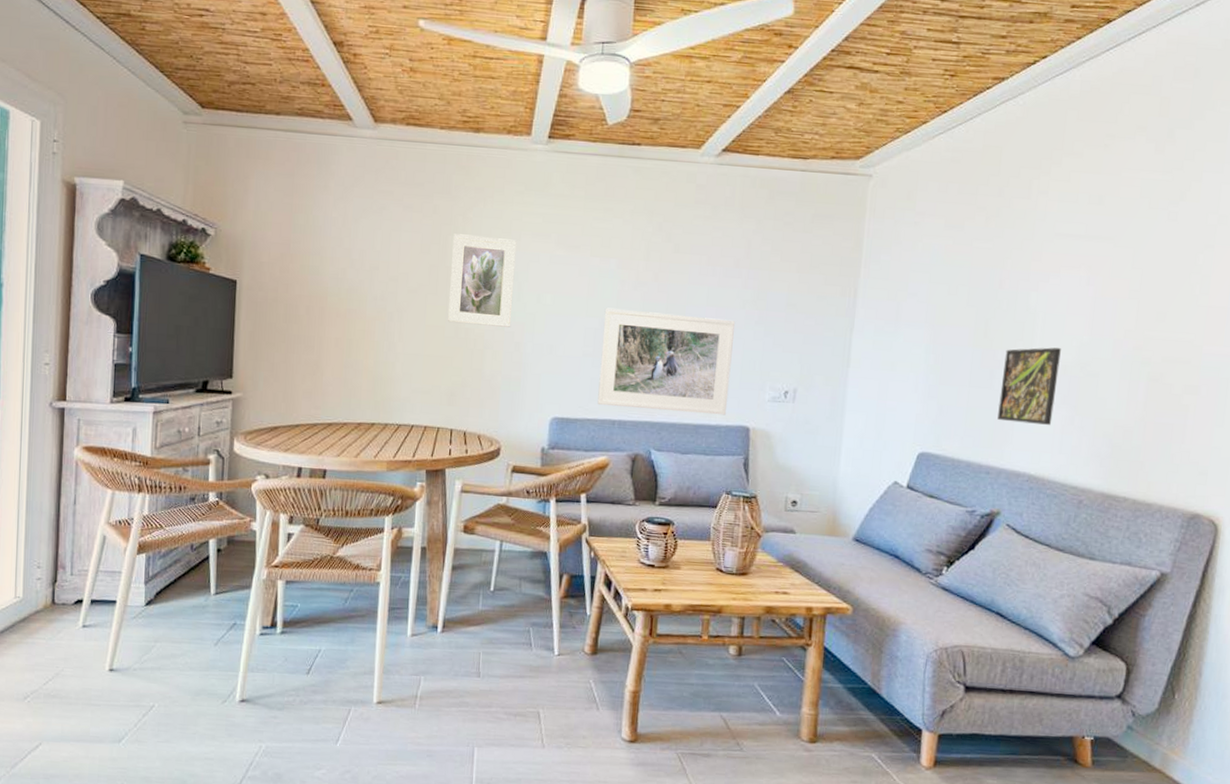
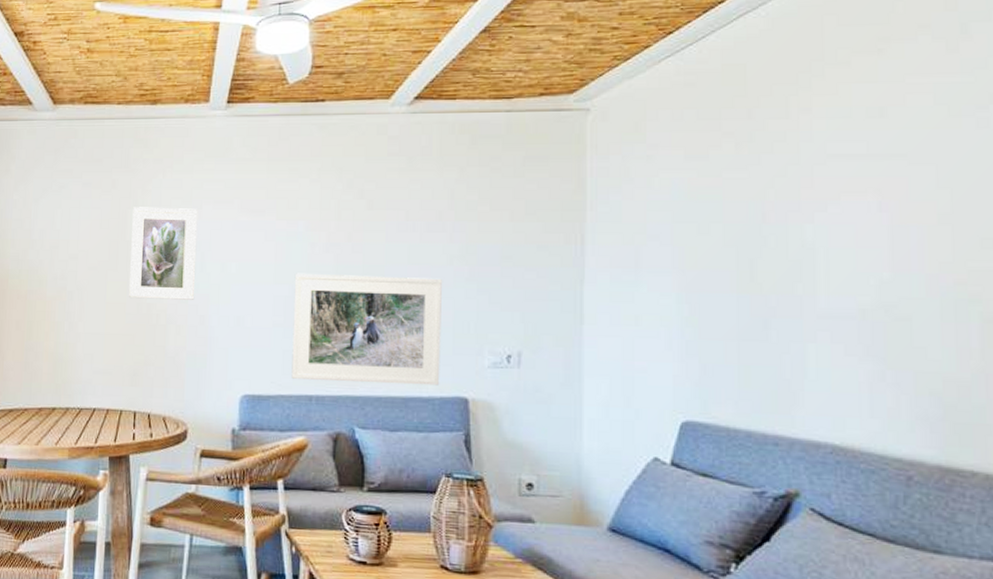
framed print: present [997,347,1061,425] -> none [780,288,856,383]

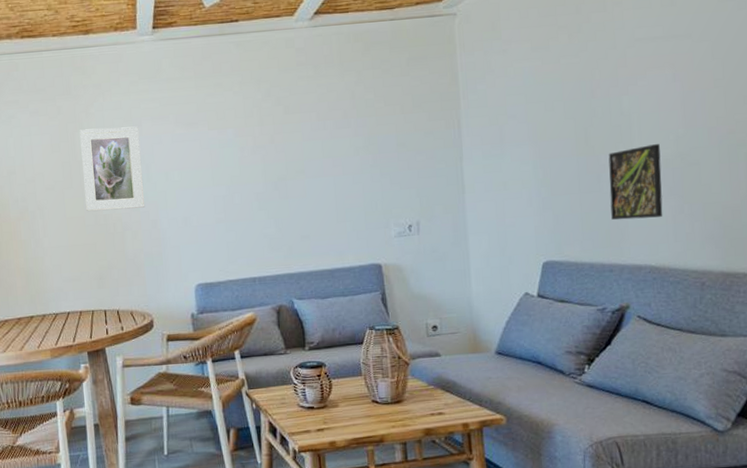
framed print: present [291,273,443,386] -> none [229,167,358,266]
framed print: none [780,288,856,383] -> present [608,144,663,220]

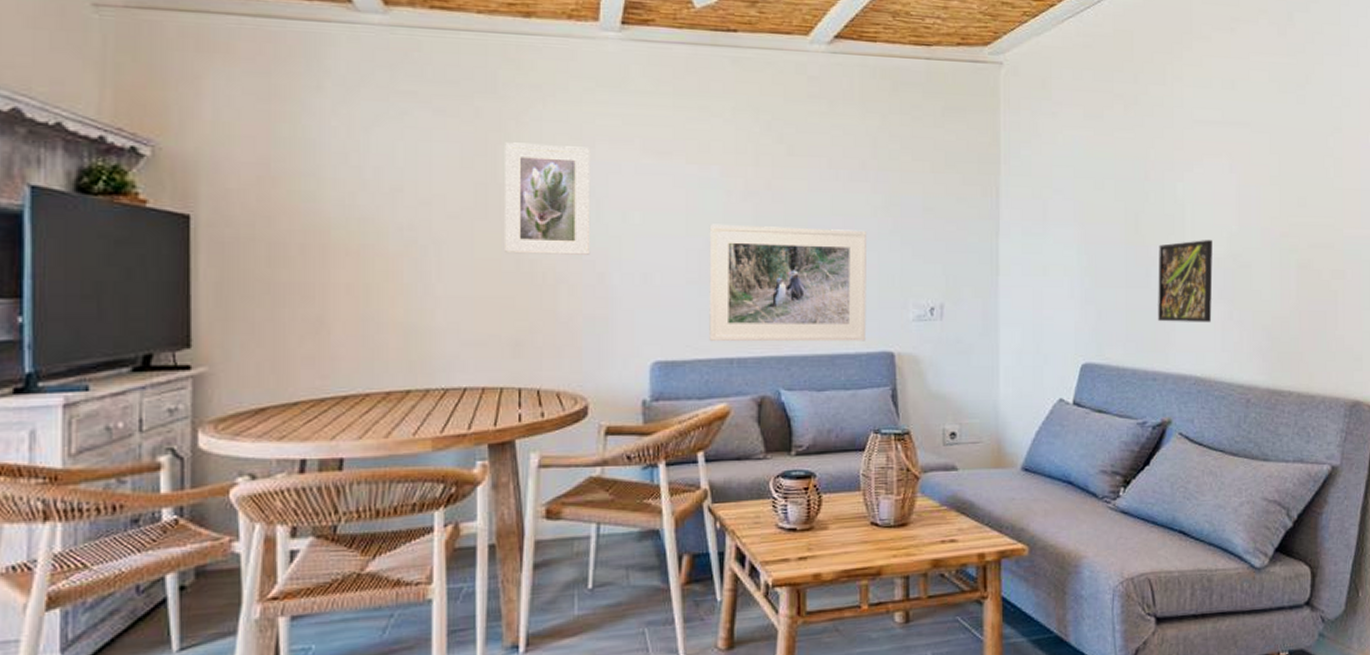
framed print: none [229,167,358,266] -> present [709,224,868,342]

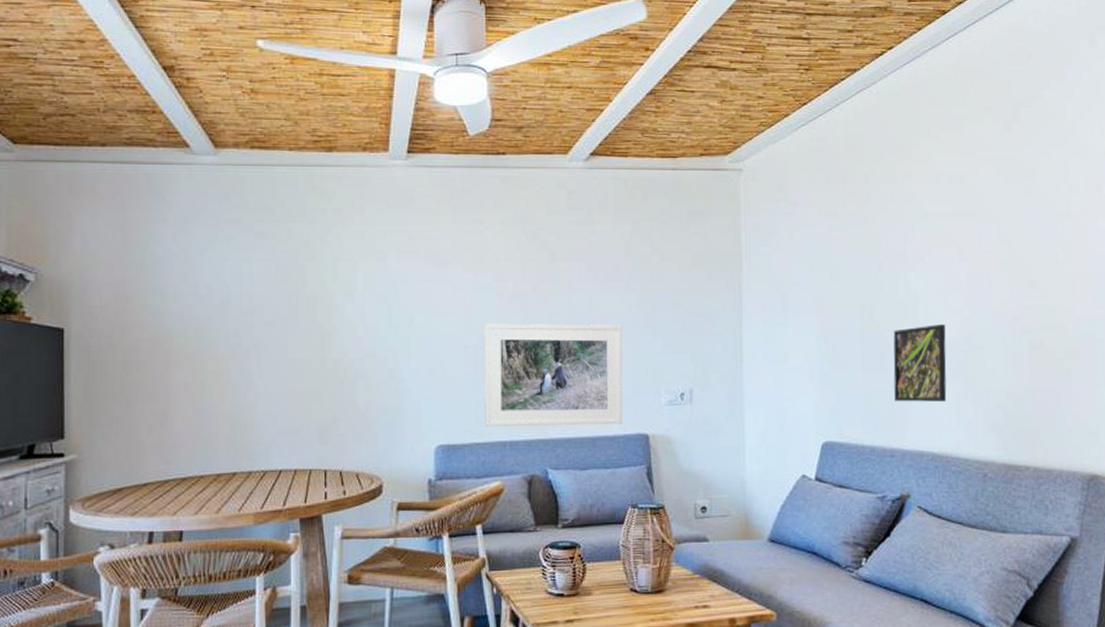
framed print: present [505,142,591,255] -> none [312,259,383,354]

